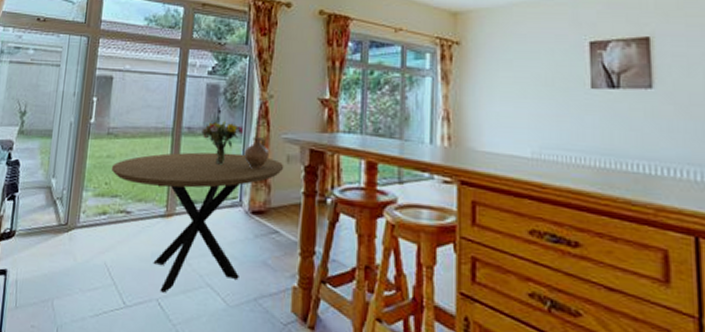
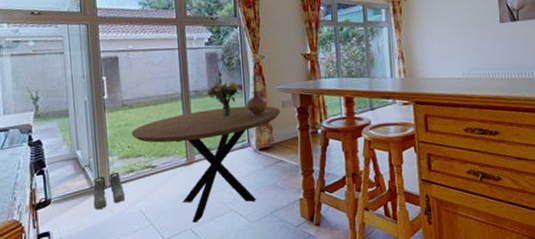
boots: none [57,211,93,254] -> present [93,172,126,210]

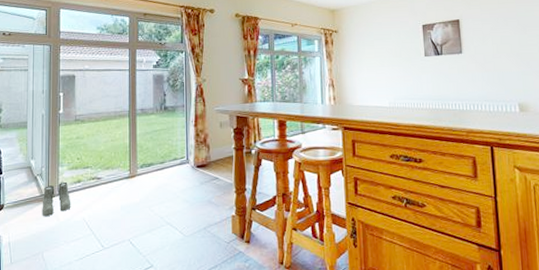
dining table: present [131,106,281,223] -> none [81,125,219,234]
bouquet: present [207,81,243,117] -> none [152,101,185,135]
ceramic jug: present [246,91,268,116] -> none [187,111,207,135]

